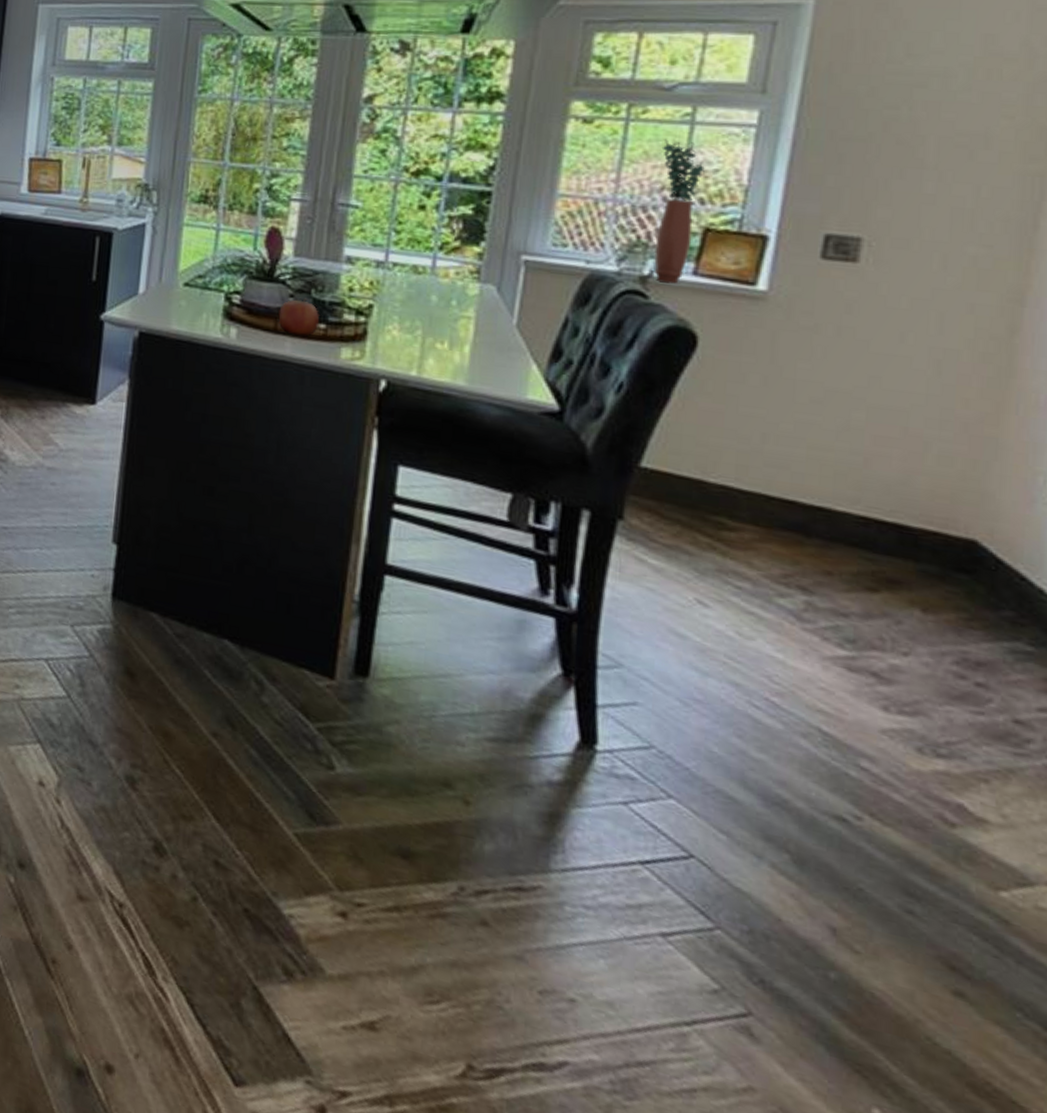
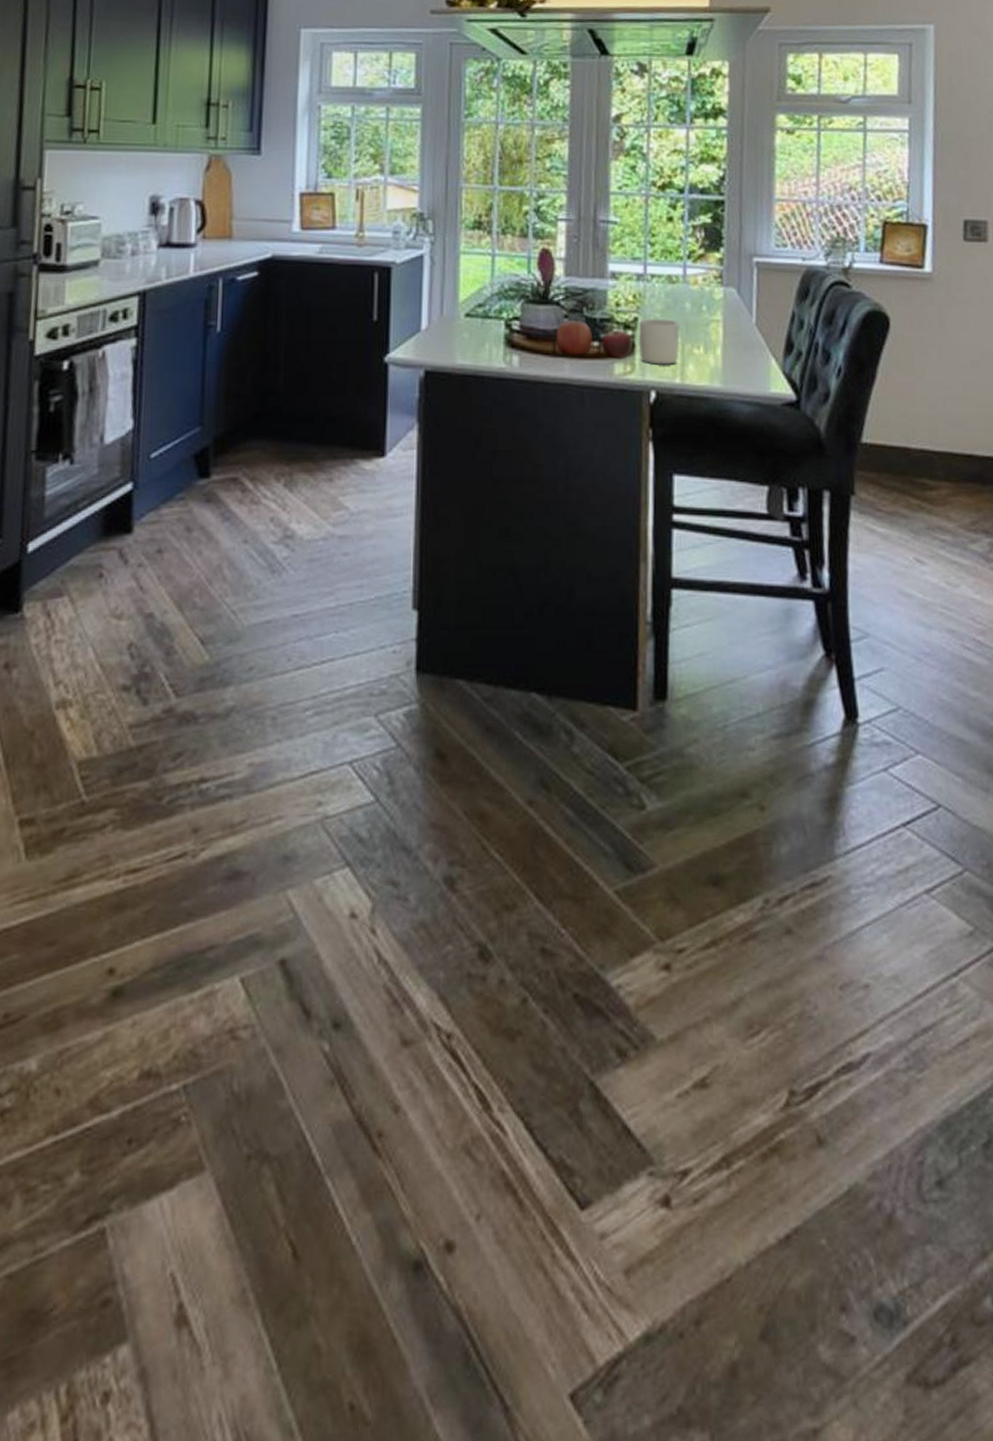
fruit: none [328,314,364,344] -> present [601,329,632,359]
mug: none [371,307,423,357] -> present [638,318,681,366]
vase: present [654,139,705,284] -> none [846,145,878,273]

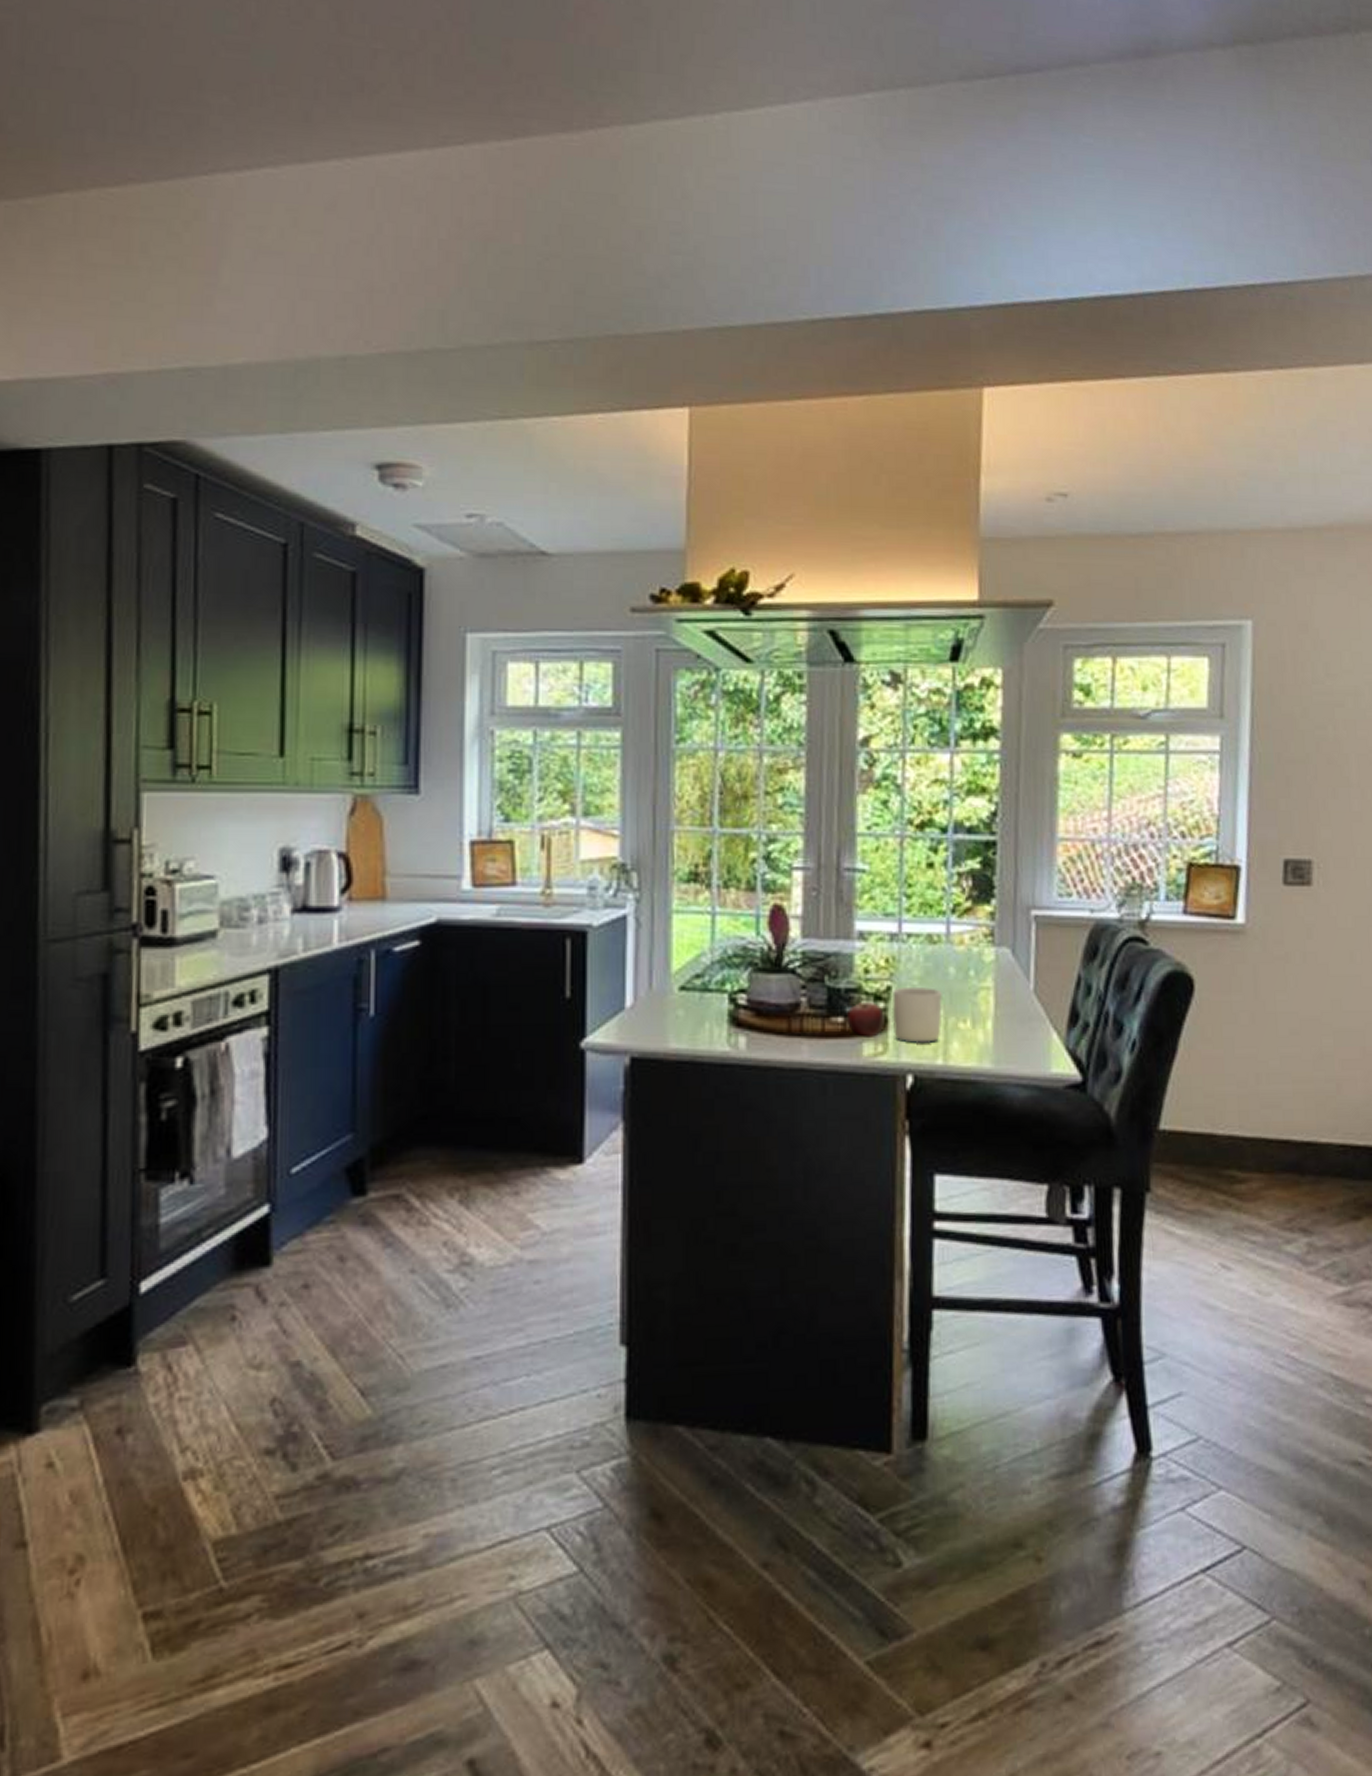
fruit: present [556,317,592,357] -> none [791,987,836,1037]

